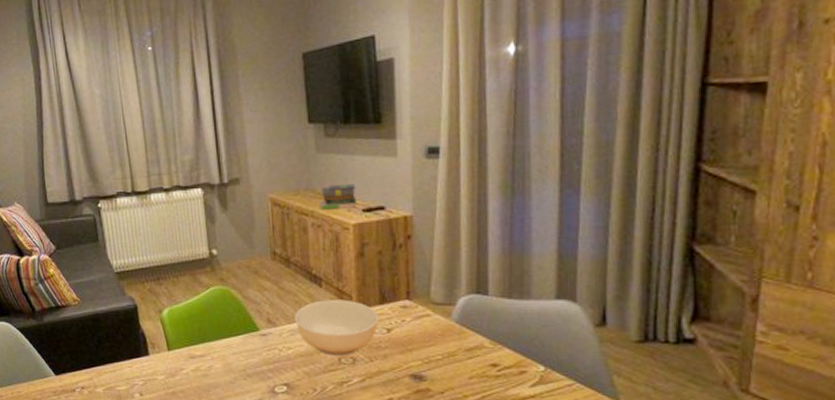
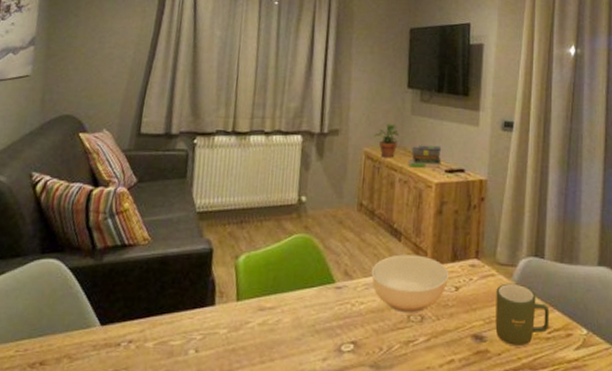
potted plant: none [278,165,306,203] -> present [374,123,399,158]
mug: none [433,322,499,385] -> present [495,283,550,347]

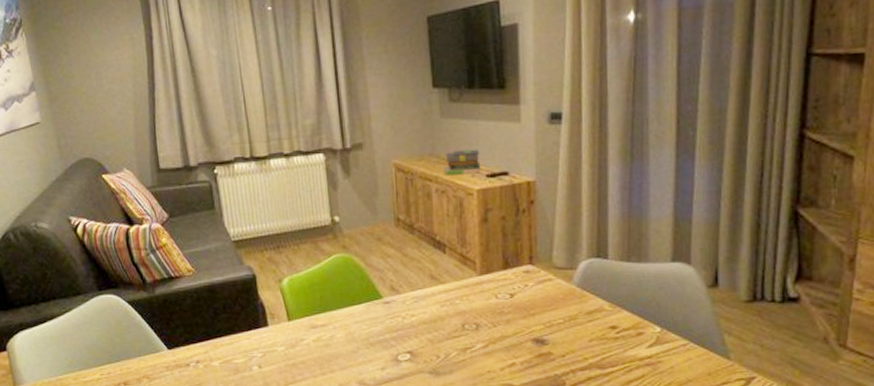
bowl: present [371,254,450,313] -> none [418,265,502,322]
potted plant: present [374,123,399,158] -> none [401,130,430,168]
mug: present [495,283,550,347] -> none [555,286,617,348]

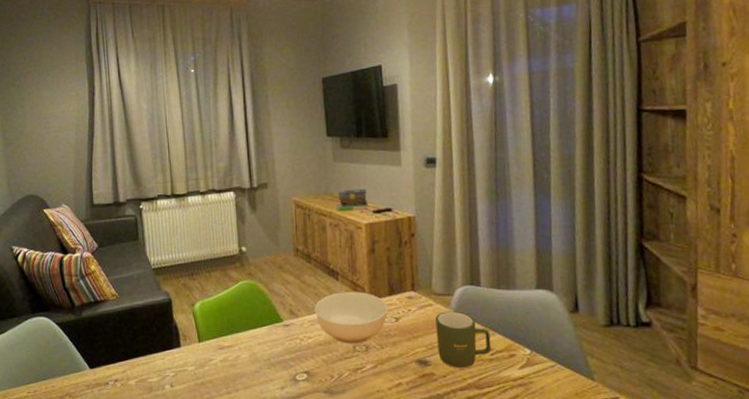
bowl: none [418,265,502,322] -> present [314,291,389,344]
mug: none [555,286,617,348] -> present [435,311,492,369]

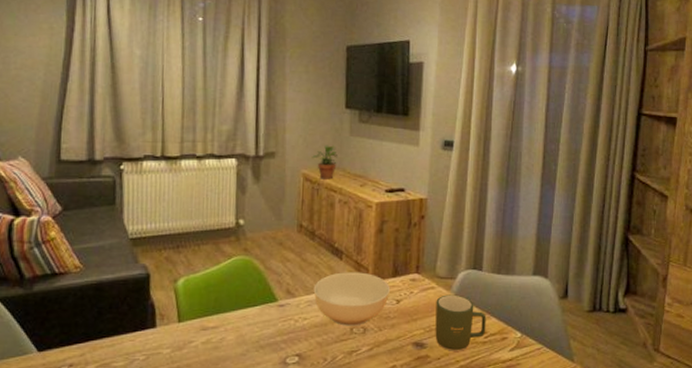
potted plant: none [300,172,325,205] -> present [312,145,337,180]
books: present [335,188,368,211] -> none [347,166,381,188]

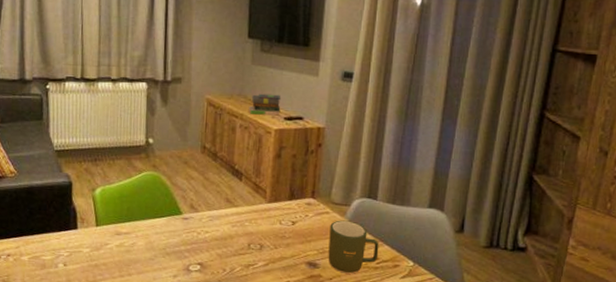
potted plant: present [312,145,337,180] -> none [215,72,239,105]
bowl: present [313,272,391,326] -> none [214,192,287,242]
books: none [347,166,381,188] -> present [248,93,281,116]

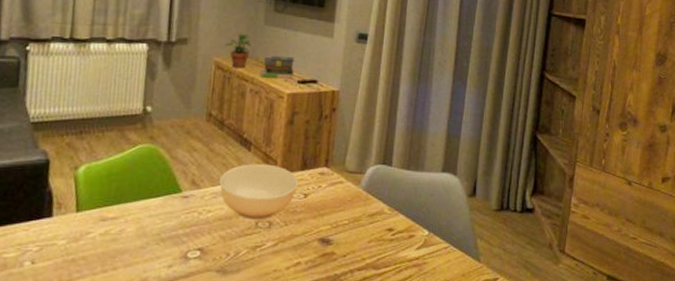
bowl: none [214,192,287,242] -> present [219,164,299,220]
potted plant: none [215,72,239,105] -> present [225,33,251,68]
mug: present [328,220,379,274] -> none [341,189,394,248]

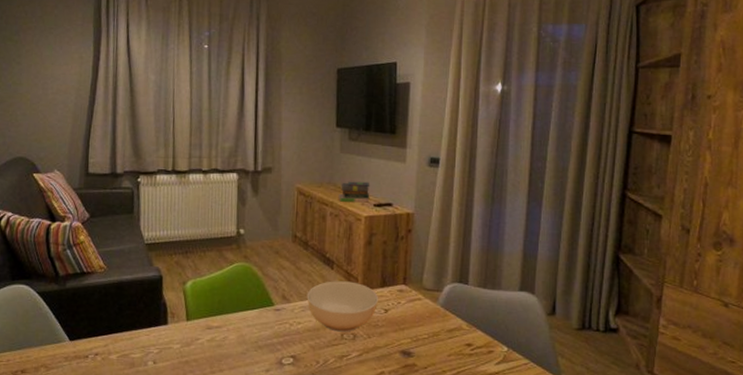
potted plant: present [225,33,251,68] -> none [305,161,329,194]

